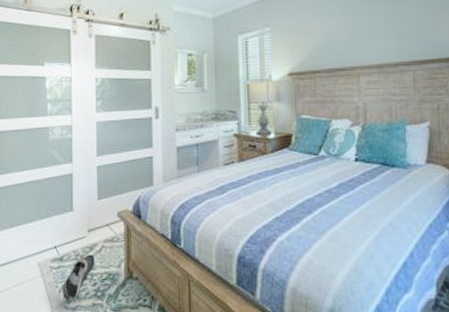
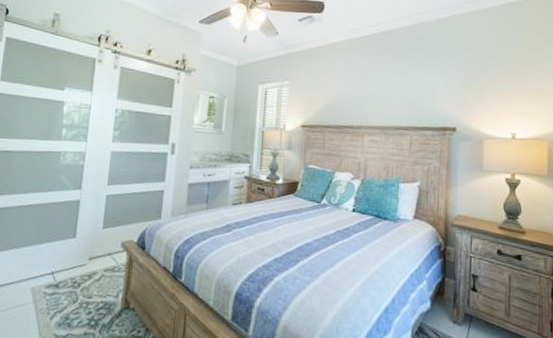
shoe: present [62,254,95,302] -> none [53,282,93,330]

